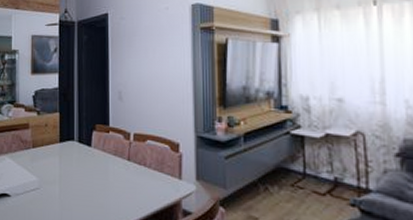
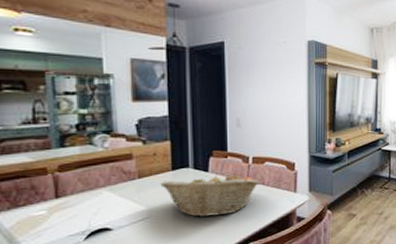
fruit basket: none [49,148,141,196] -> present [160,172,259,218]

